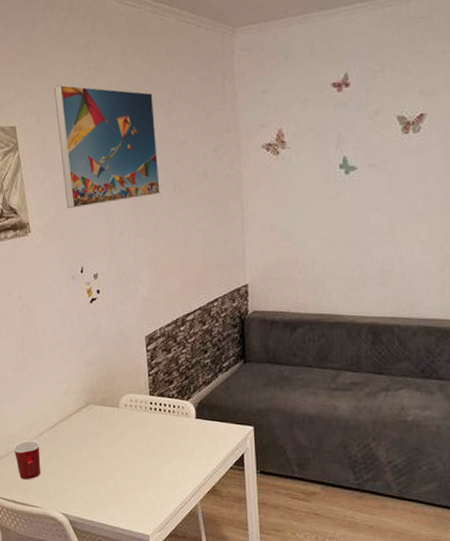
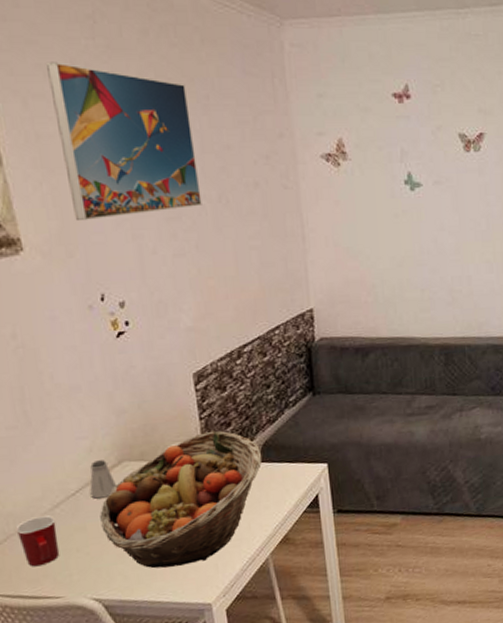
saltshaker: none [65,401,83,432] -> present [90,460,116,499]
fruit basket: none [70,386,197,498] -> present [100,430,263,569]

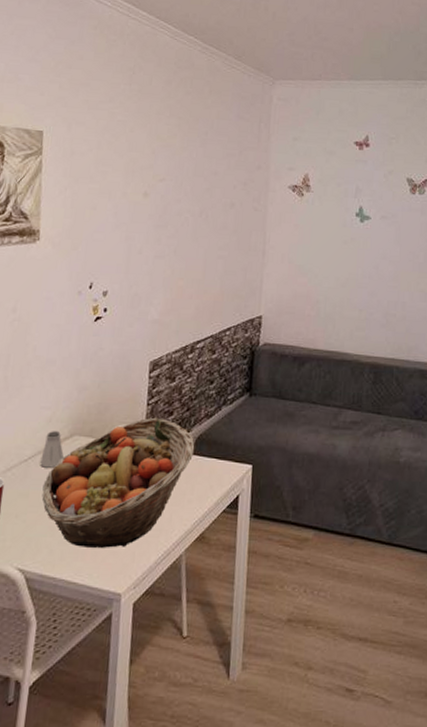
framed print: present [45,62,202,221] -> none [85,99,191,222]

